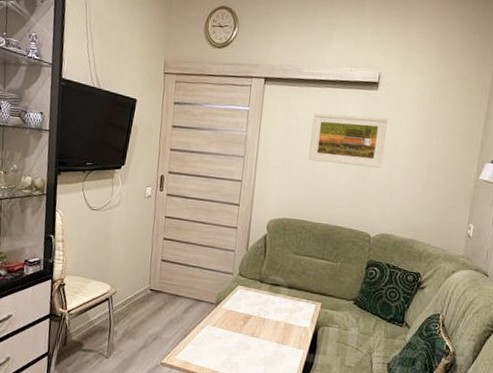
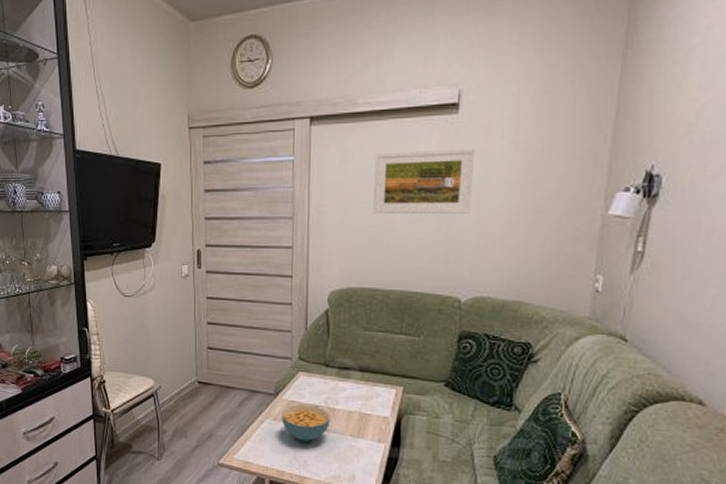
cereal bowl: none [220,313,261,346] -> present [282,404,330,441]

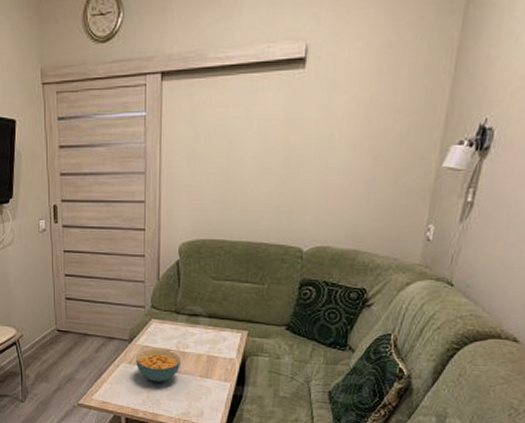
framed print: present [373,148,476,214] -> none [222,103,321,168]

